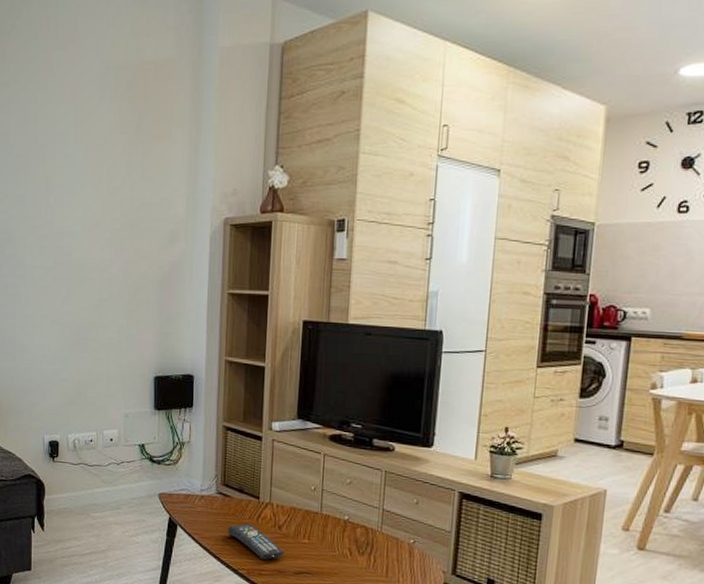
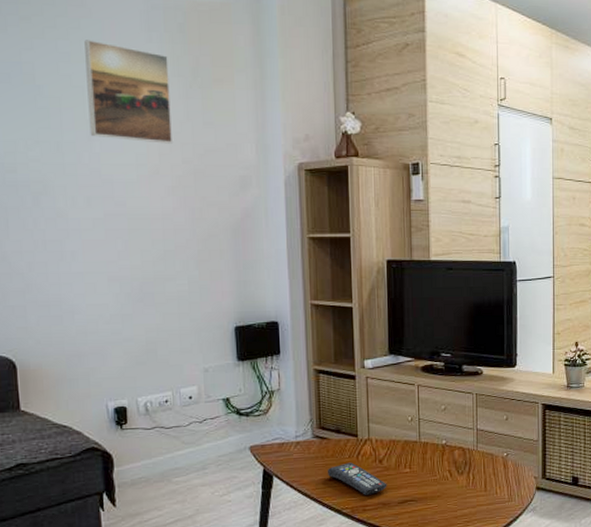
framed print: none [48,102,116,198] -> present [84,40,174,144]

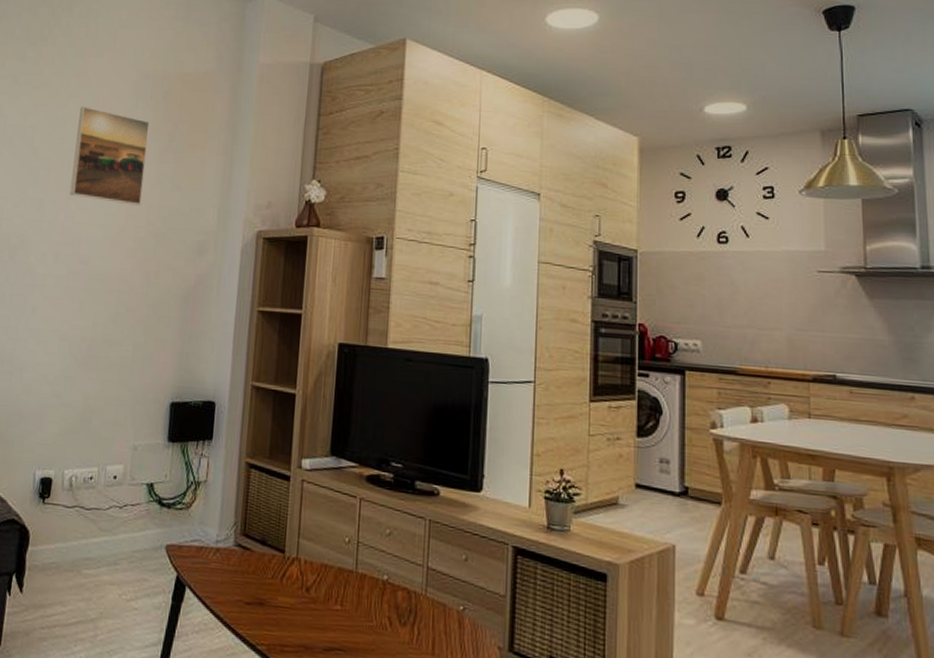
remote control: present [327,462,387,495] -> none [245,584,313,632]

